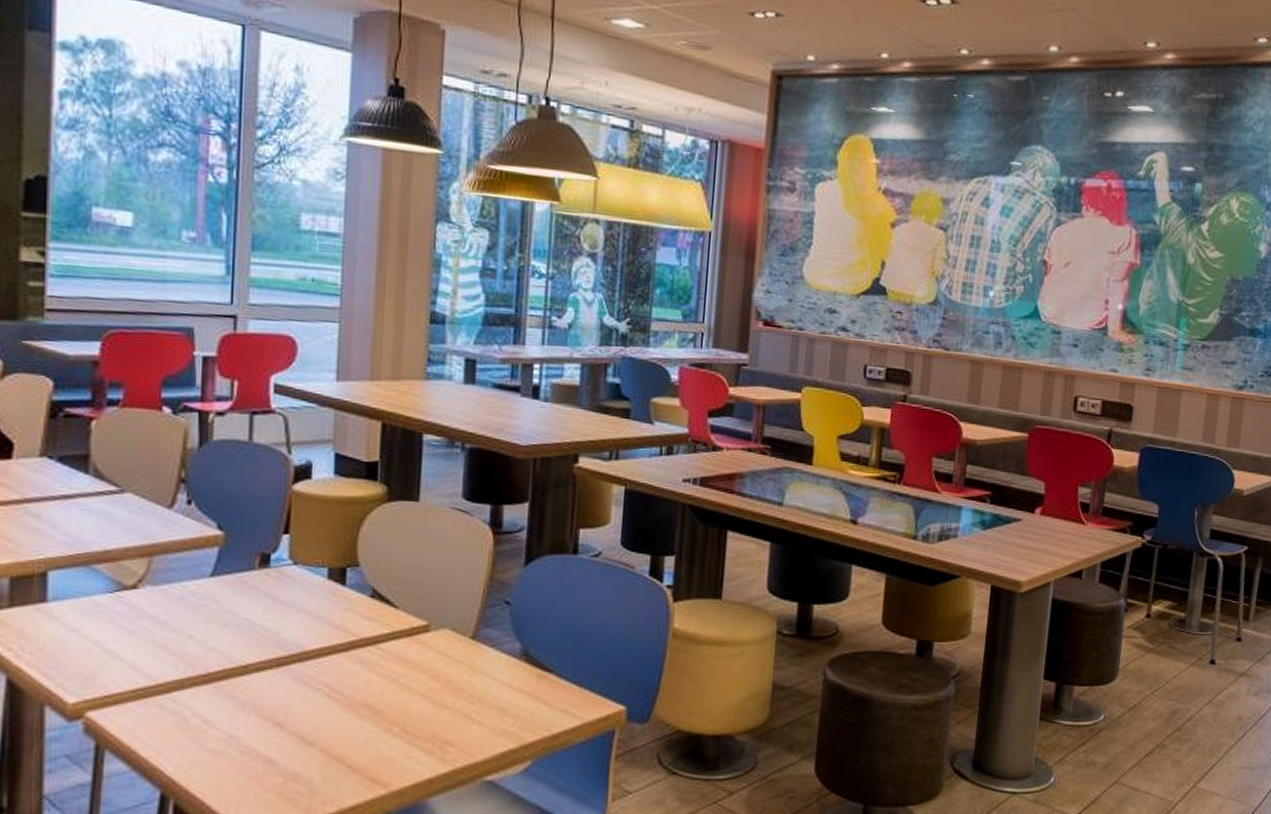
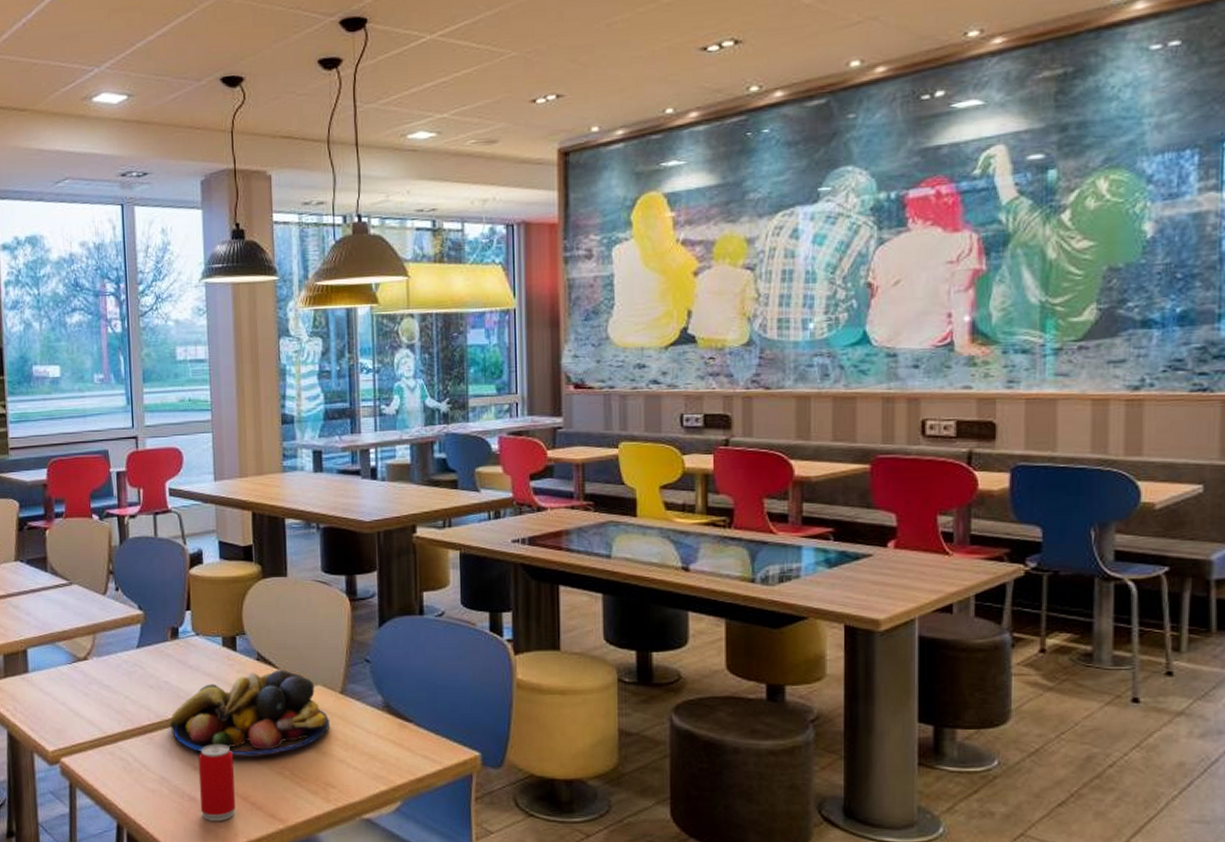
fruit bowl: none [247,609,456,710] -> present [169,670,331,756]
beverage can: none [279,696,329,787] -> present [198,744,235,821]

